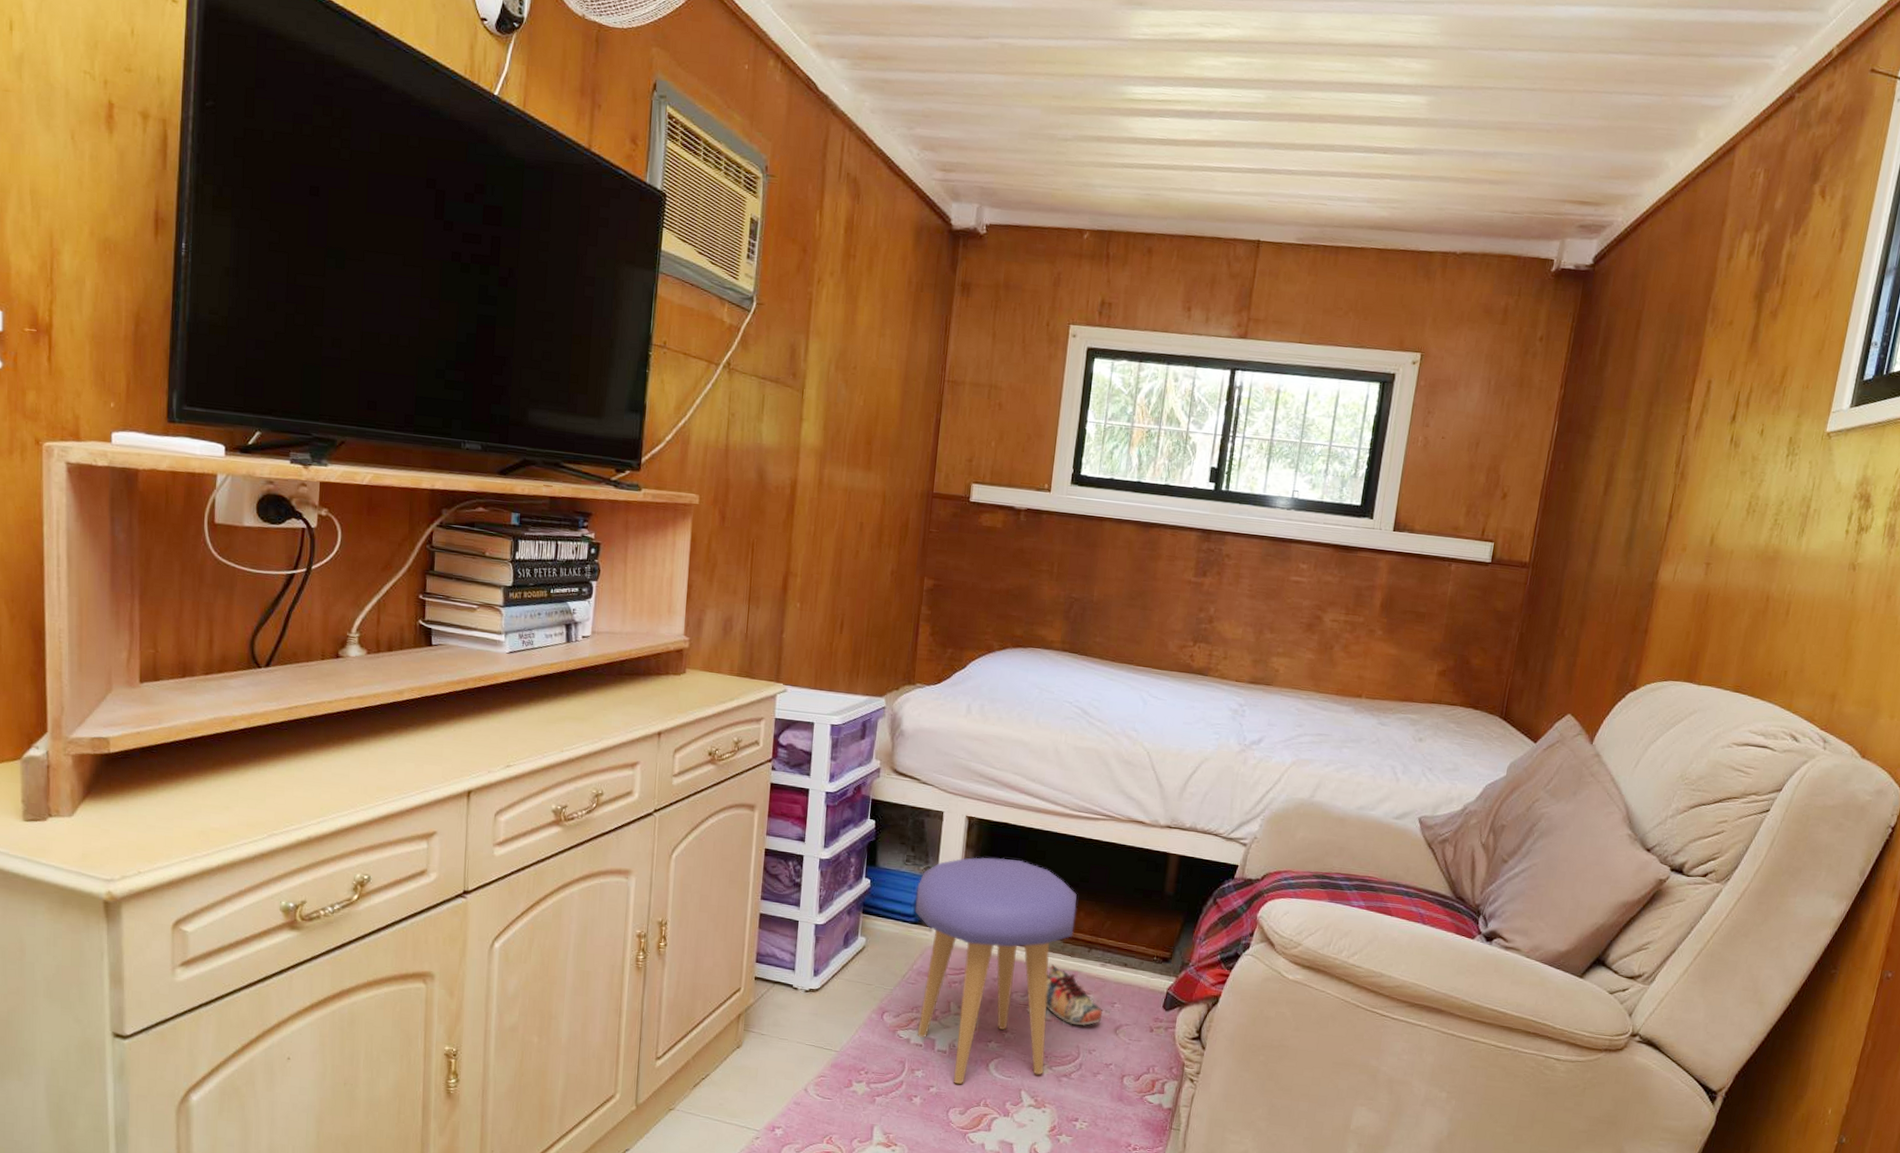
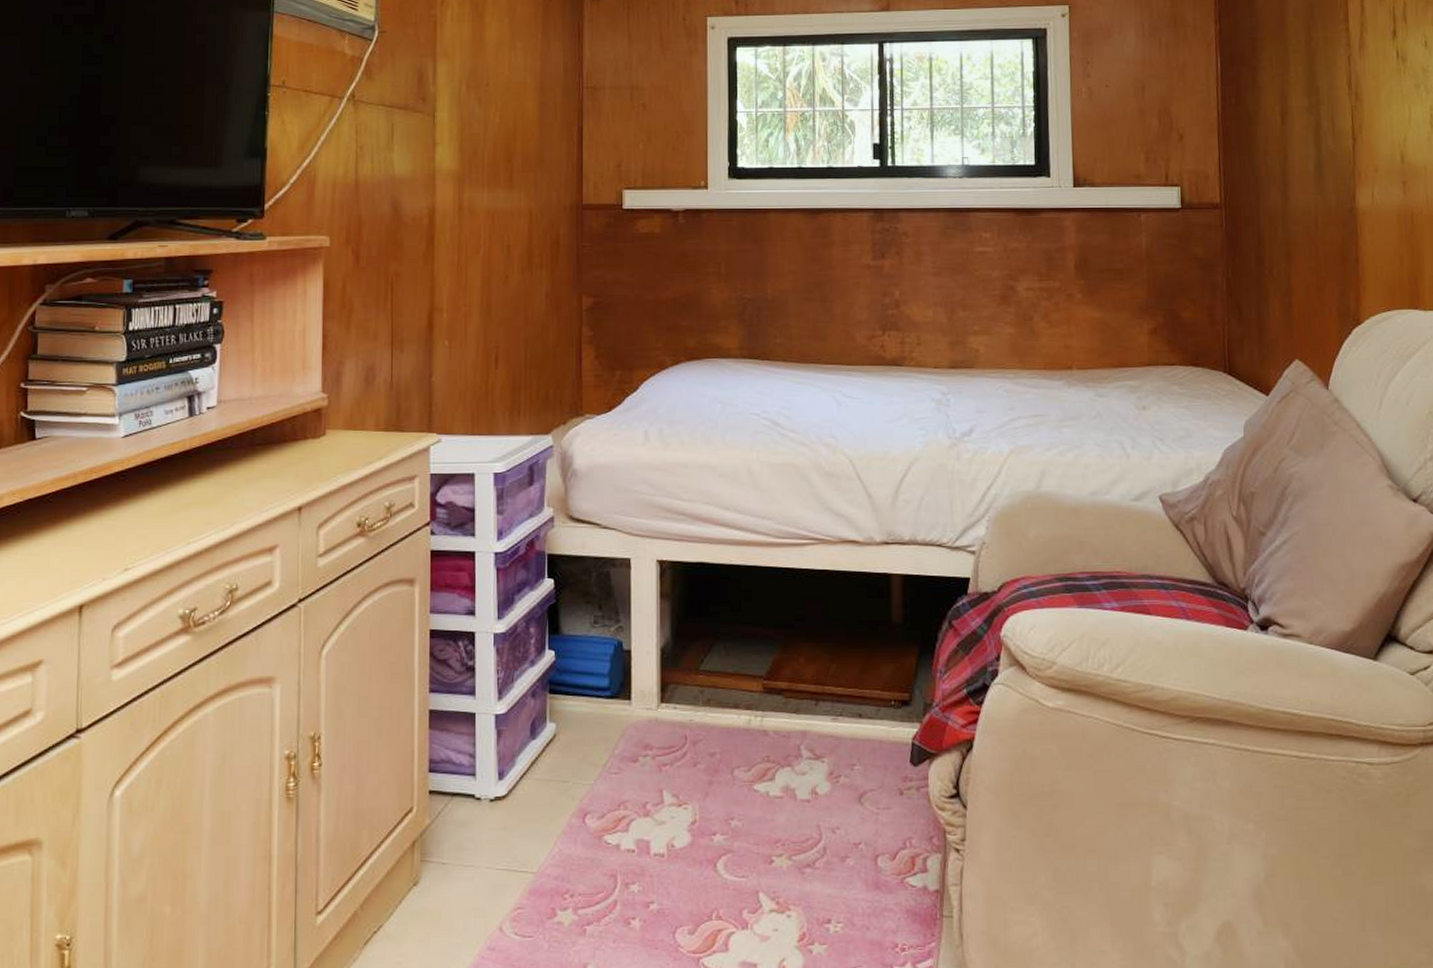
stool: present [914,857,1077,1084] -> none [609,604,795,894]
shoe: present [1045,964,1103,1026] -> none [771,726,842,800]

